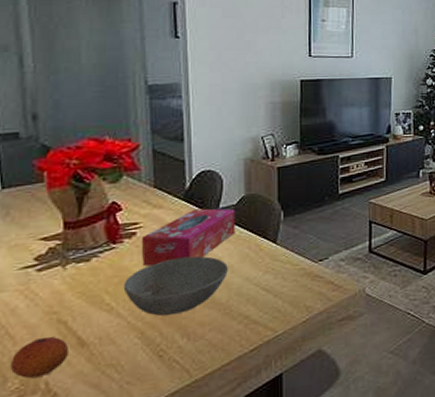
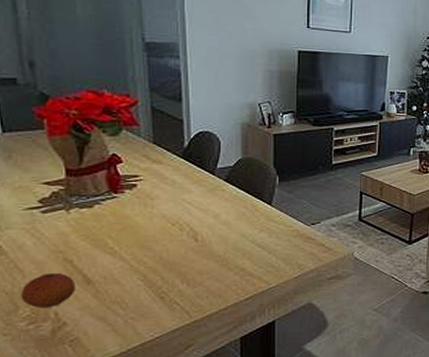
bowl: present [123,256,228,316] -> none [125,211,225,263]
tissue box: present [141,208,236,267] -> none [141,167,233,217]

